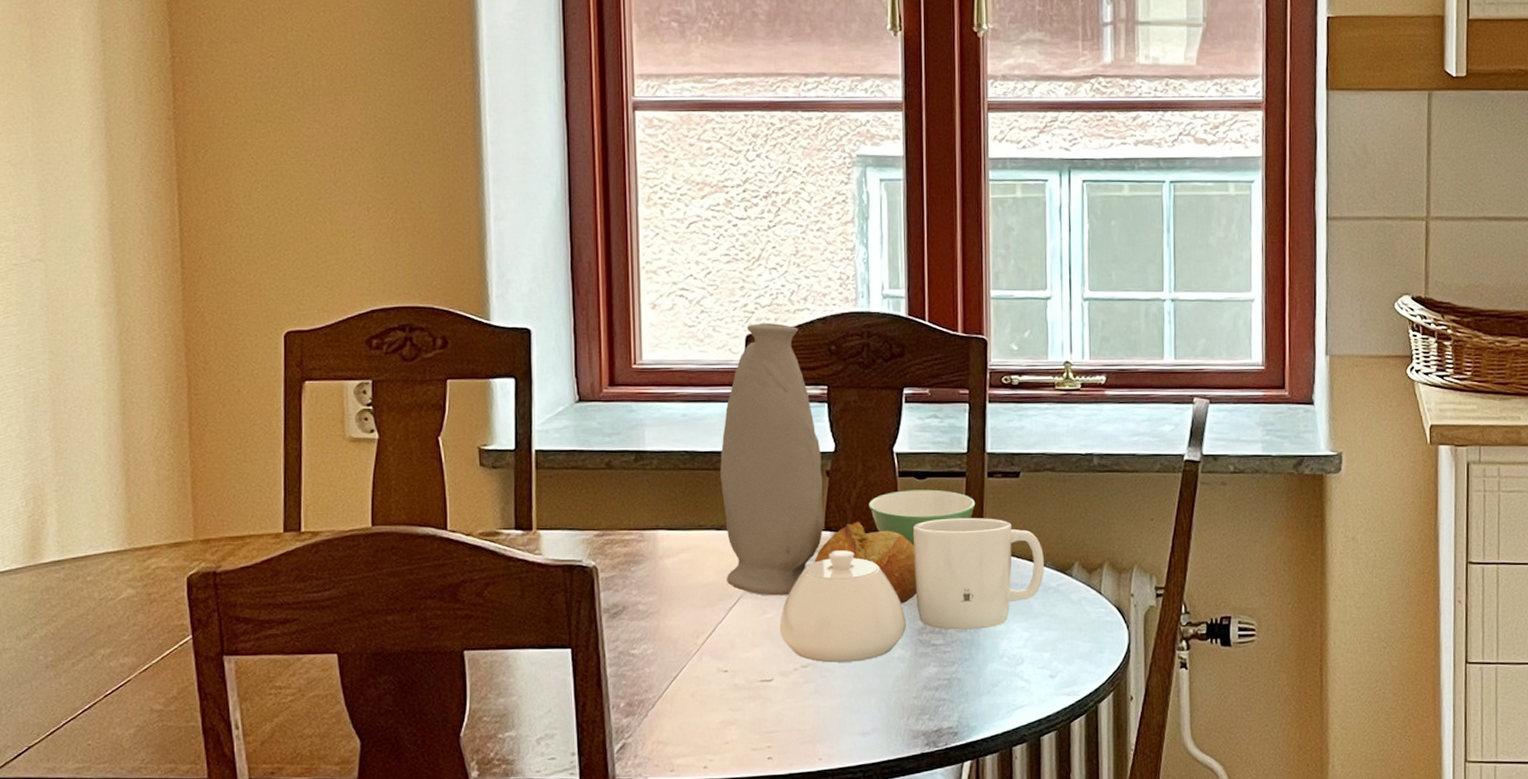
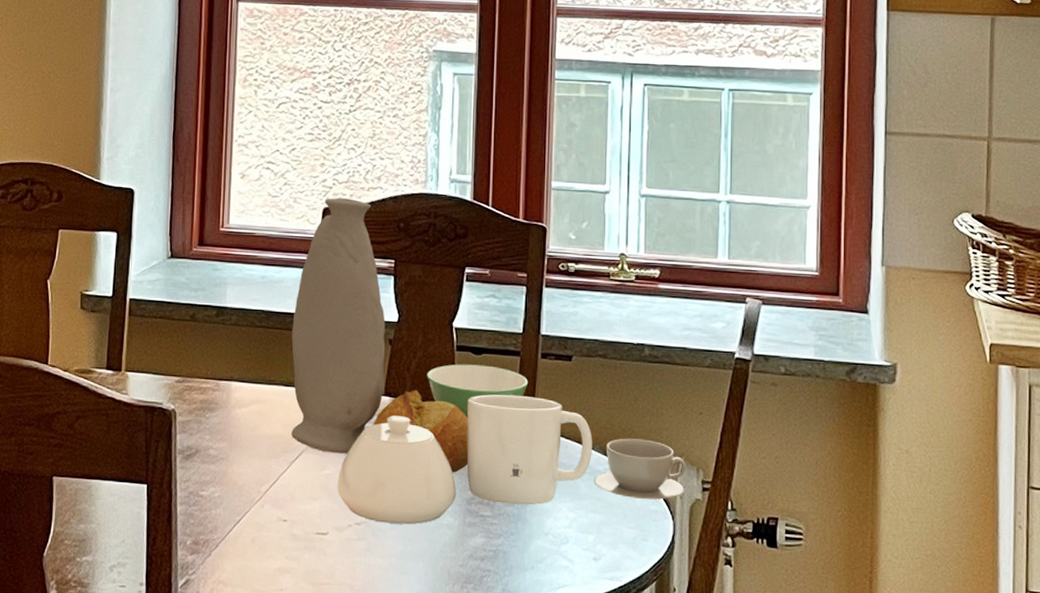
teacup: none [1047,551,1139,612] -> present [594,438,686,500]

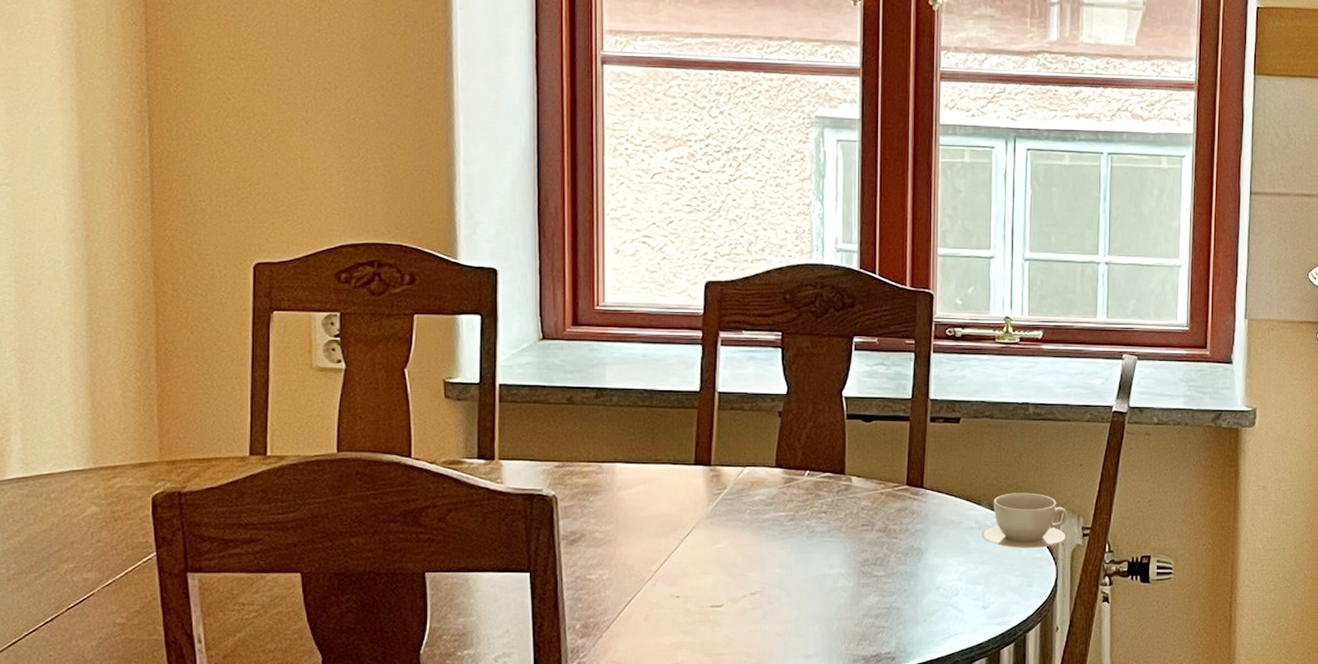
vase: present [291,198,386,454] -> none [677,271,774,528]
sugar bowl: present [337,415,456,525] -> none [730,485,849,591]
bread roll: present [373,389,469,473] -> none [764,459,861,538]
bowl: present [427,364,529,419] -> none [817,432,918,485]
mug: present [466,394,592,505] -> none [858,458,980,563]

